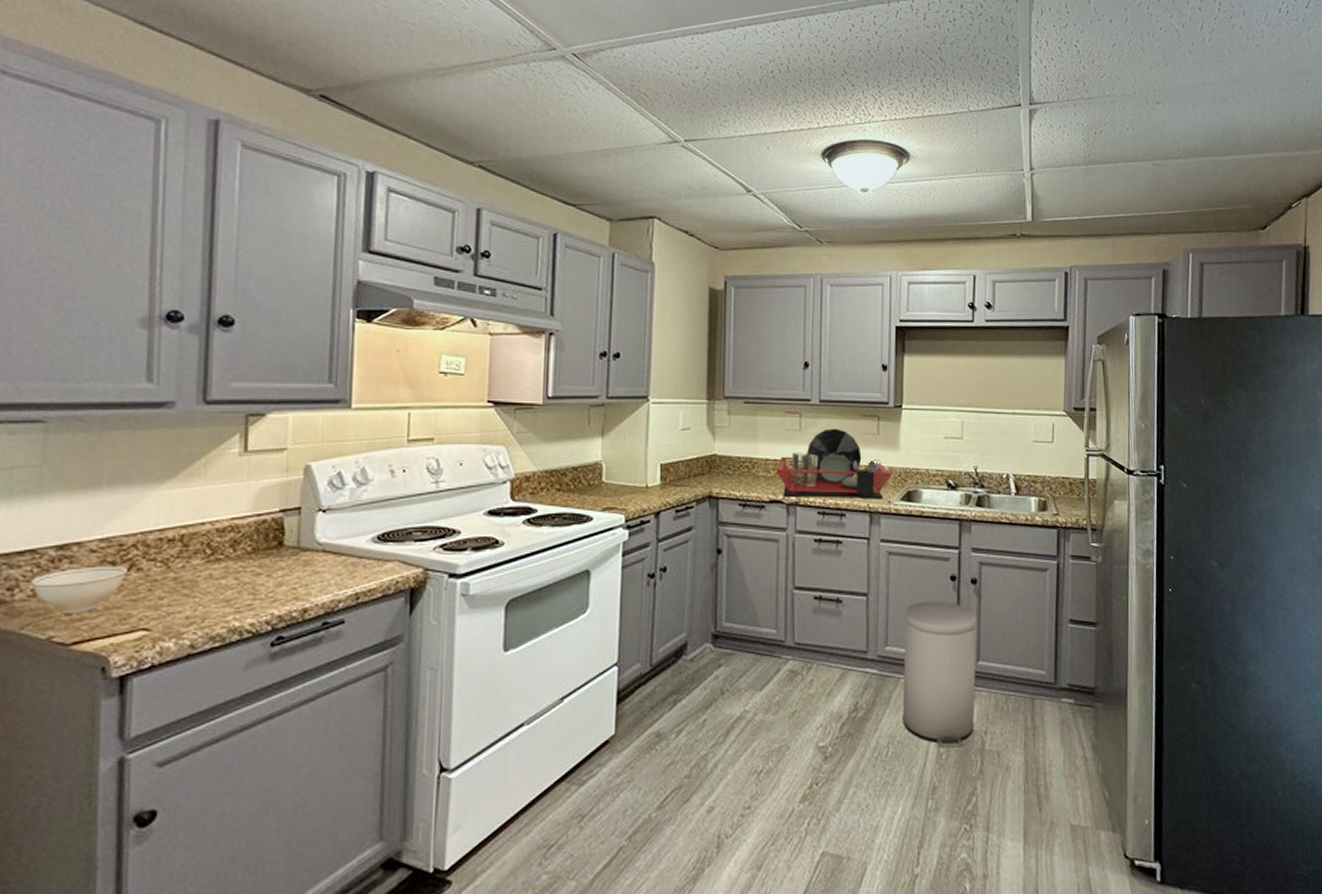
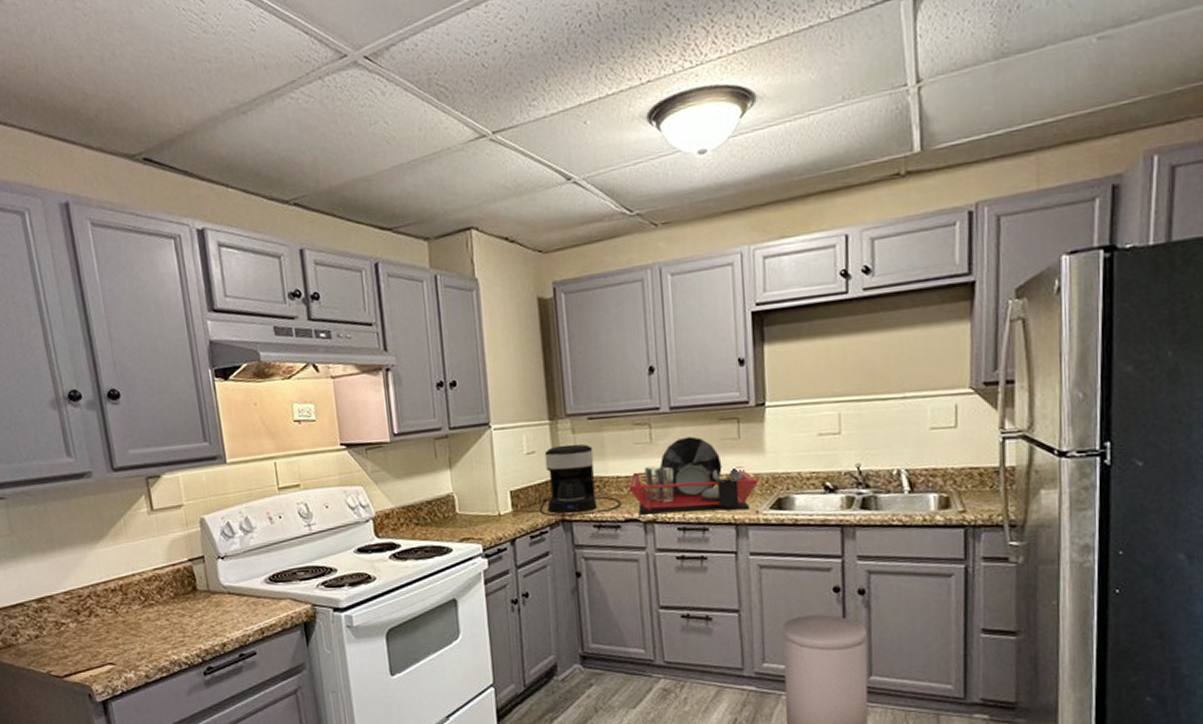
bowl: present [31,565,127,614] -> none [26,613,89,654]
coffee maker: none [688,424,768,493] -> present [540,444,622,517]

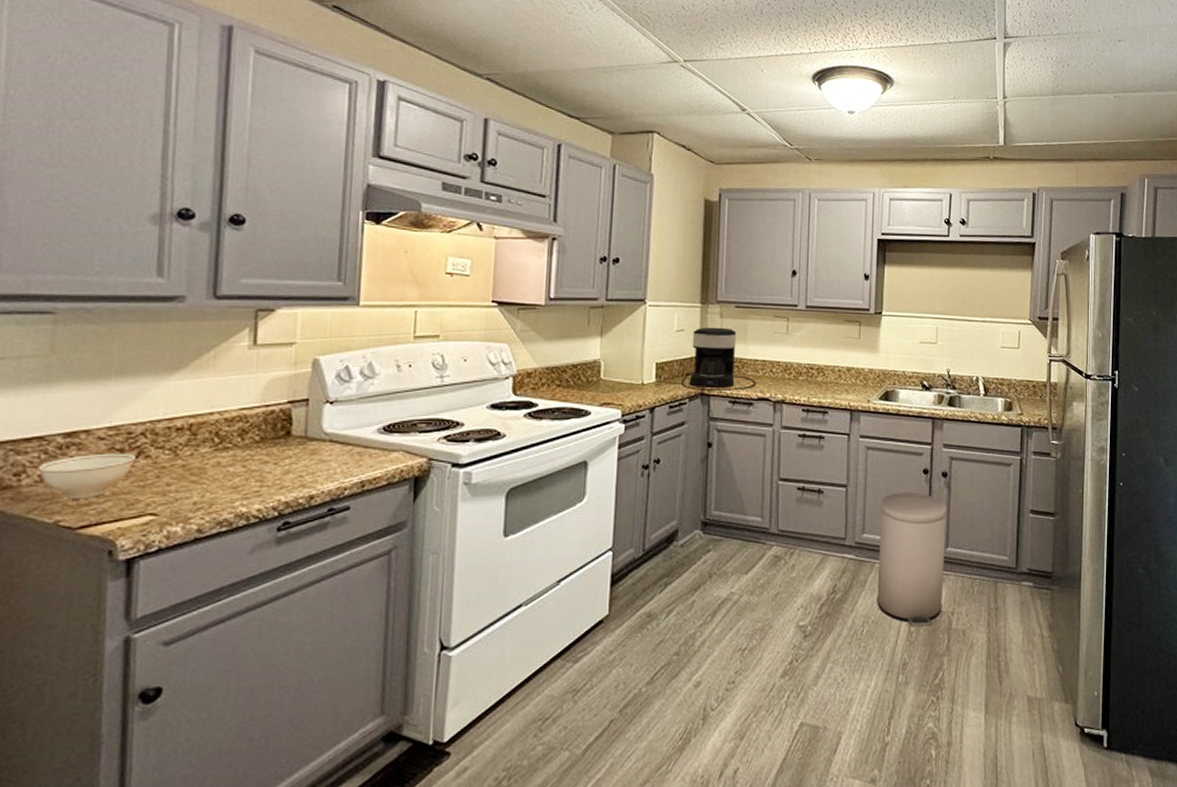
bowl: none [26,613,89,654] -> present [39,453,135,499]
dish rack: present [628,436,759,515] -> none [764,332,872,399]

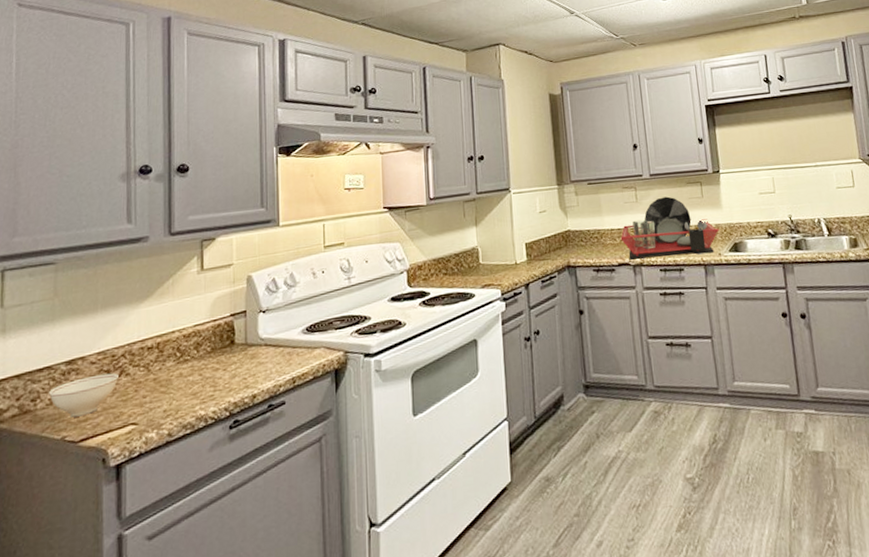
coffee maker: present [682,327,756,391] -> none [549,204,615,264]
dish rack: none [764,332,872,399] -> present [620,196,719,260]
pedal bin: present [877,492,946,627] -> none [746,336,823,471]

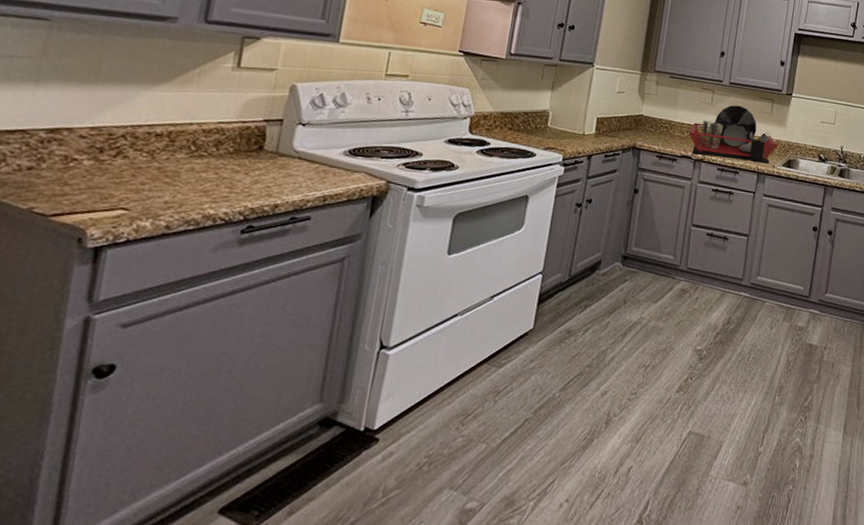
bowl: present [49,373,119,417] -> none [18,150,114,190]

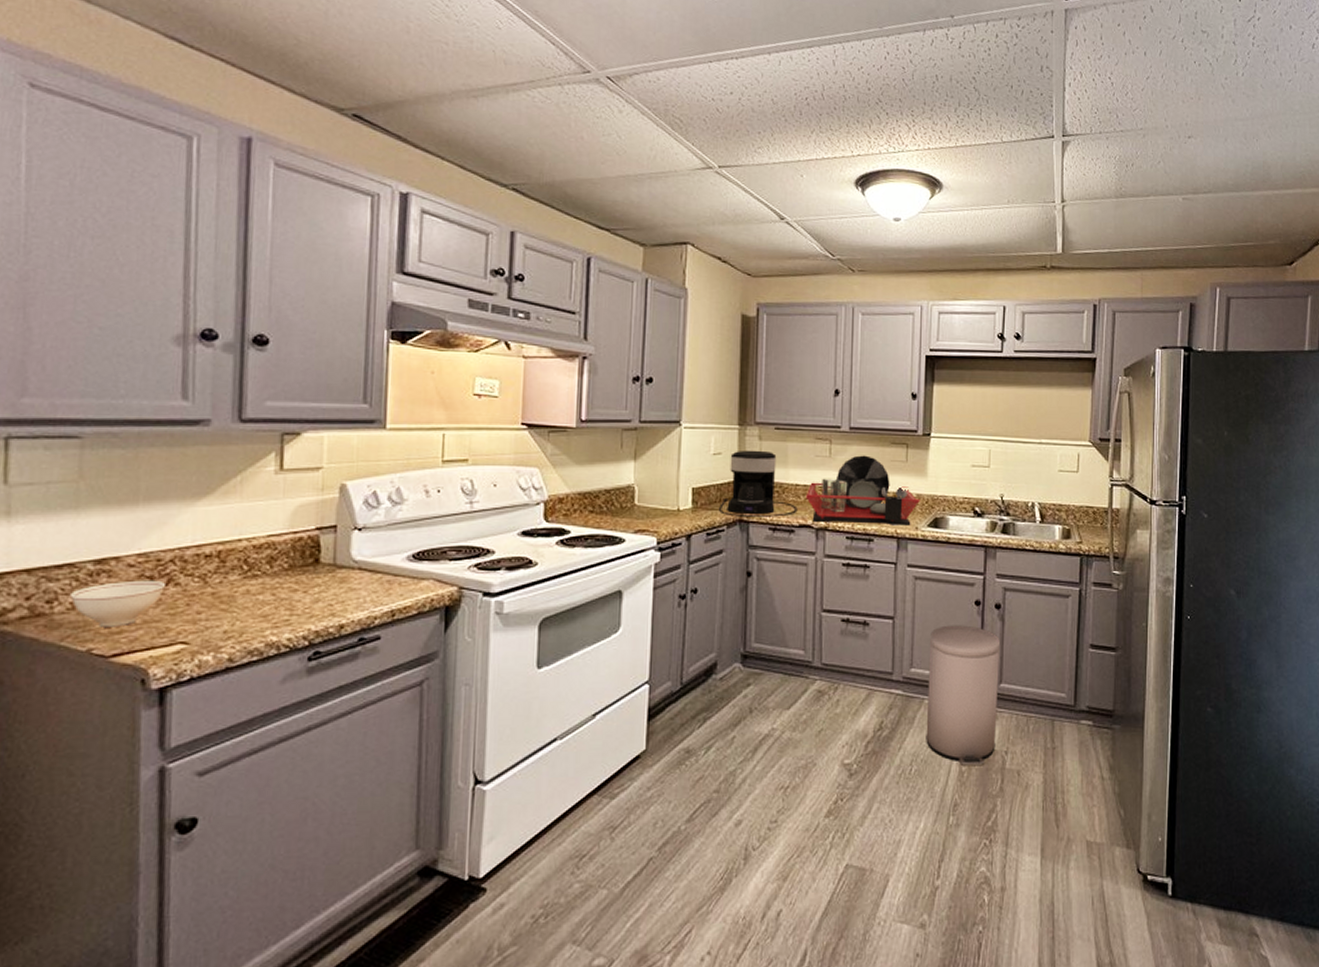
bowl: none [18,150,114,190] -> present [70,580,165,627]
coffee maker: none [617,91,681,148] -> present [719,450,798,517]
pedal bin: none [763,244,829,358] -> present [926,625,1000,767]

